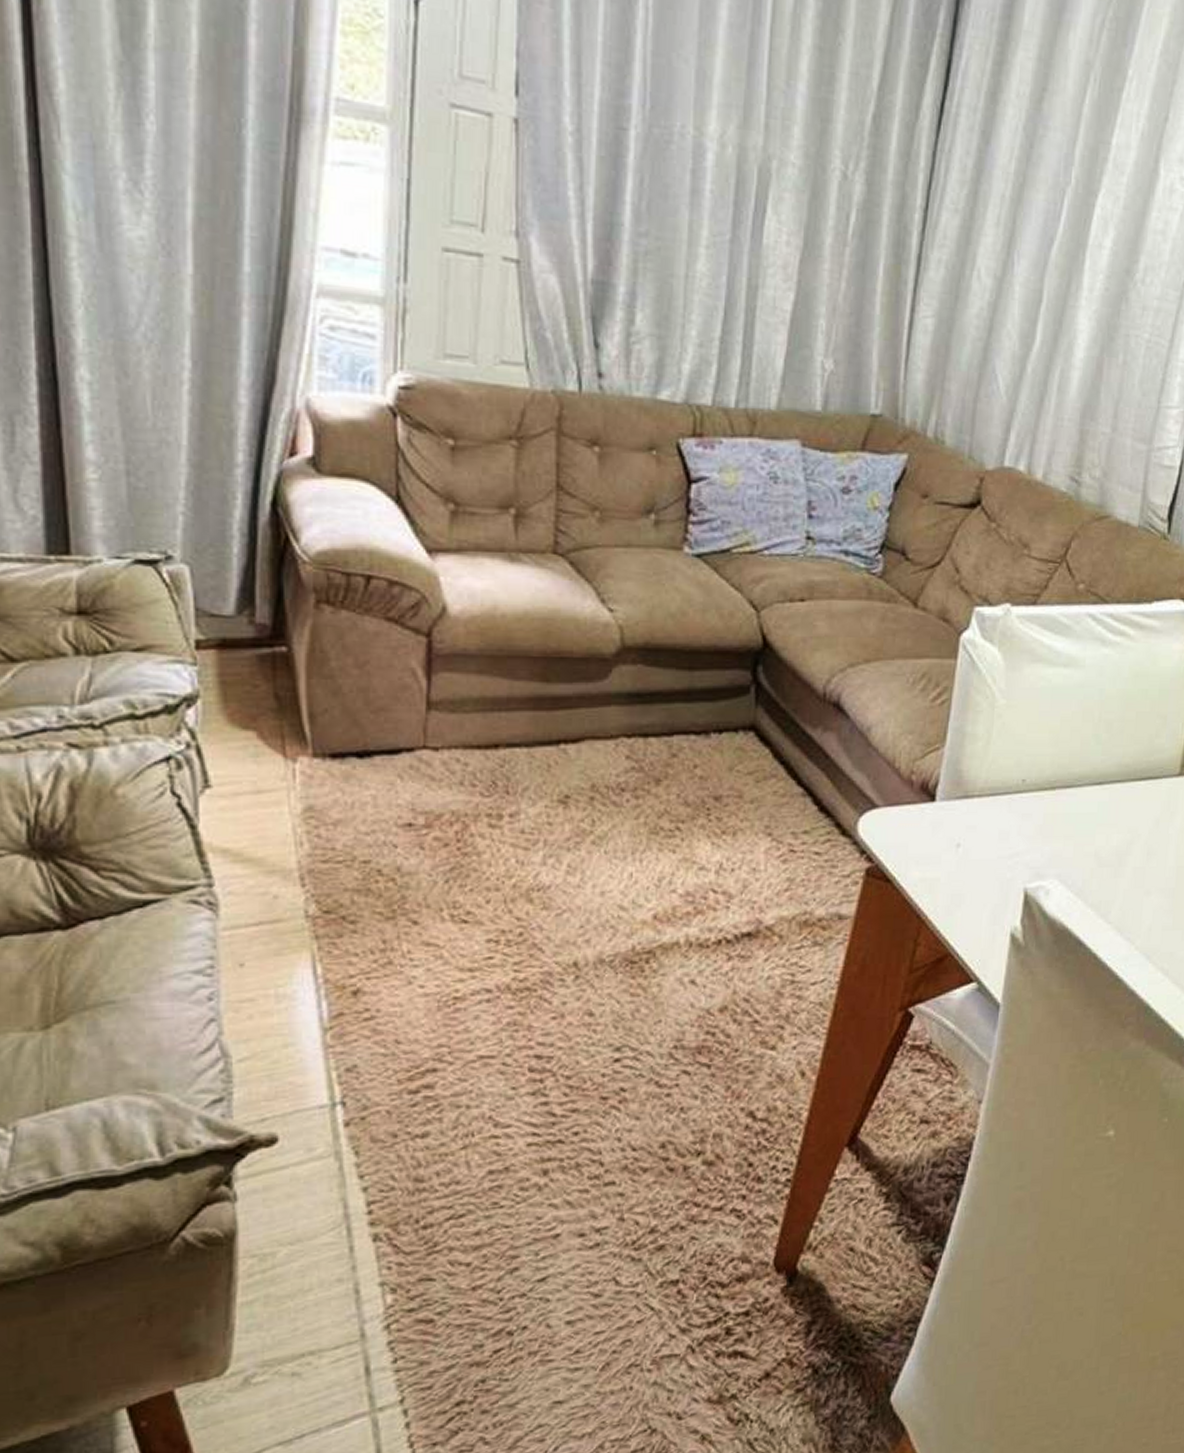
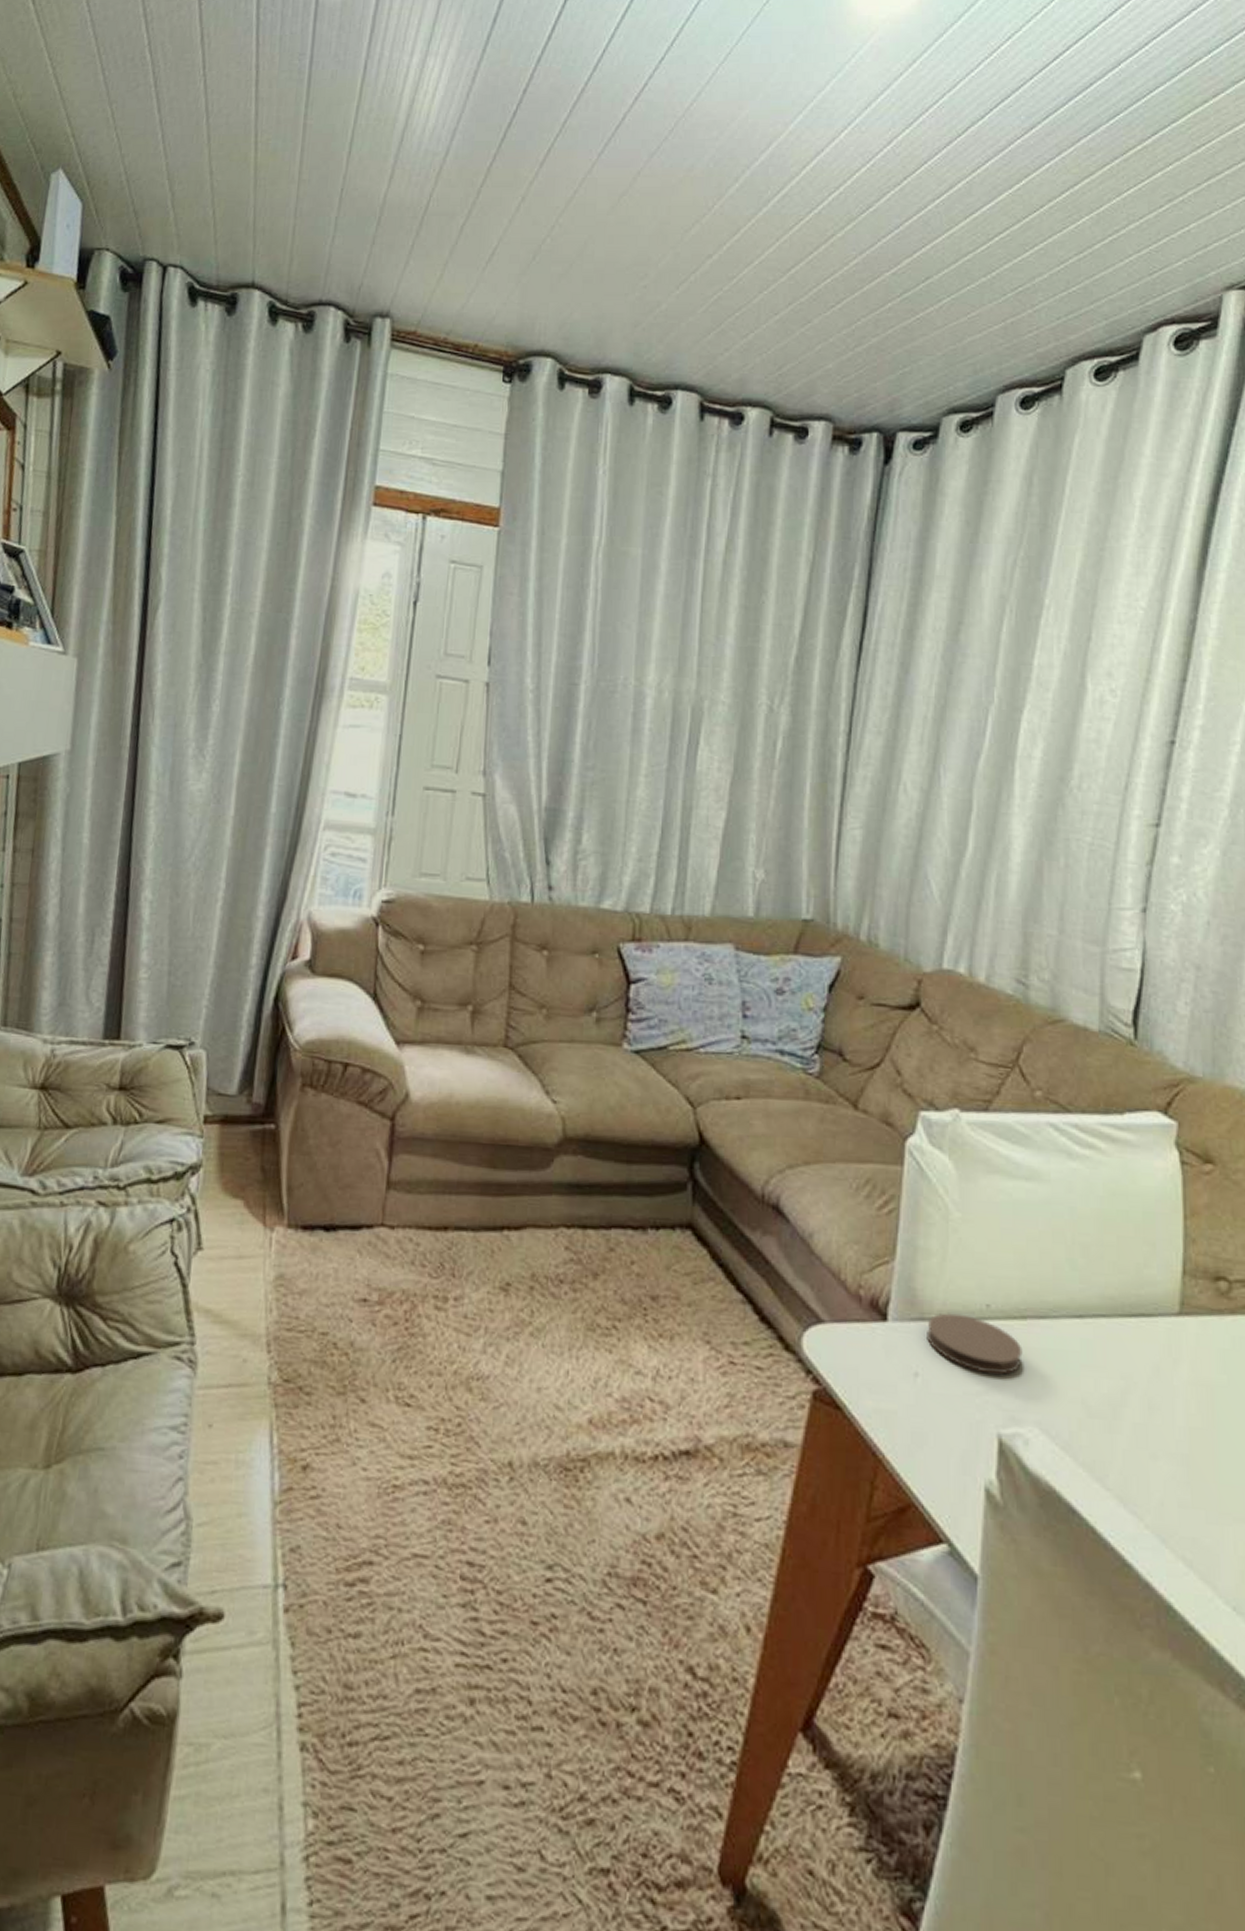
coaster: none [969,789,1050,839] -> present [927,1313,1023,1375]

